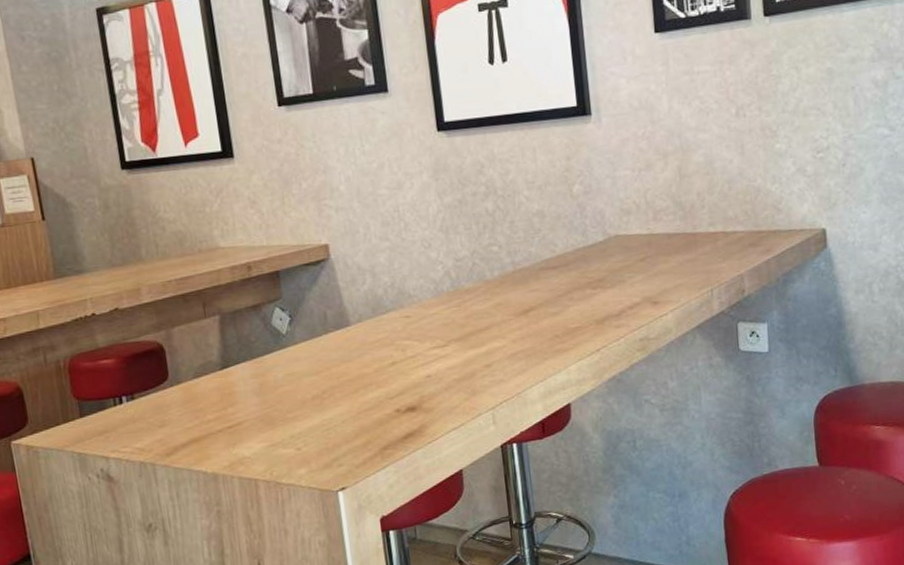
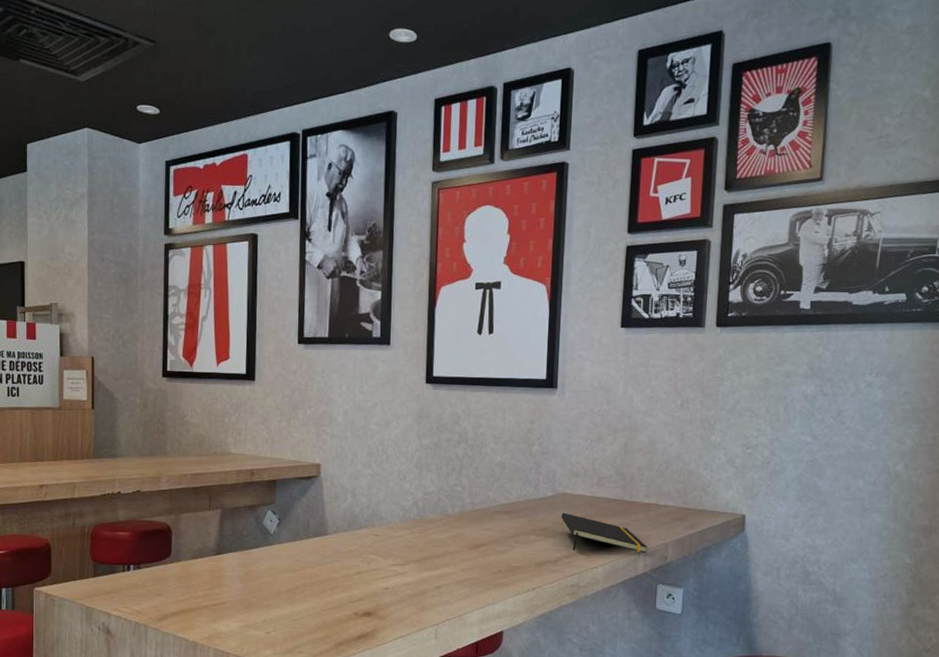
notepad: none [617,257,721,299] -> present [561,512,647,554]

